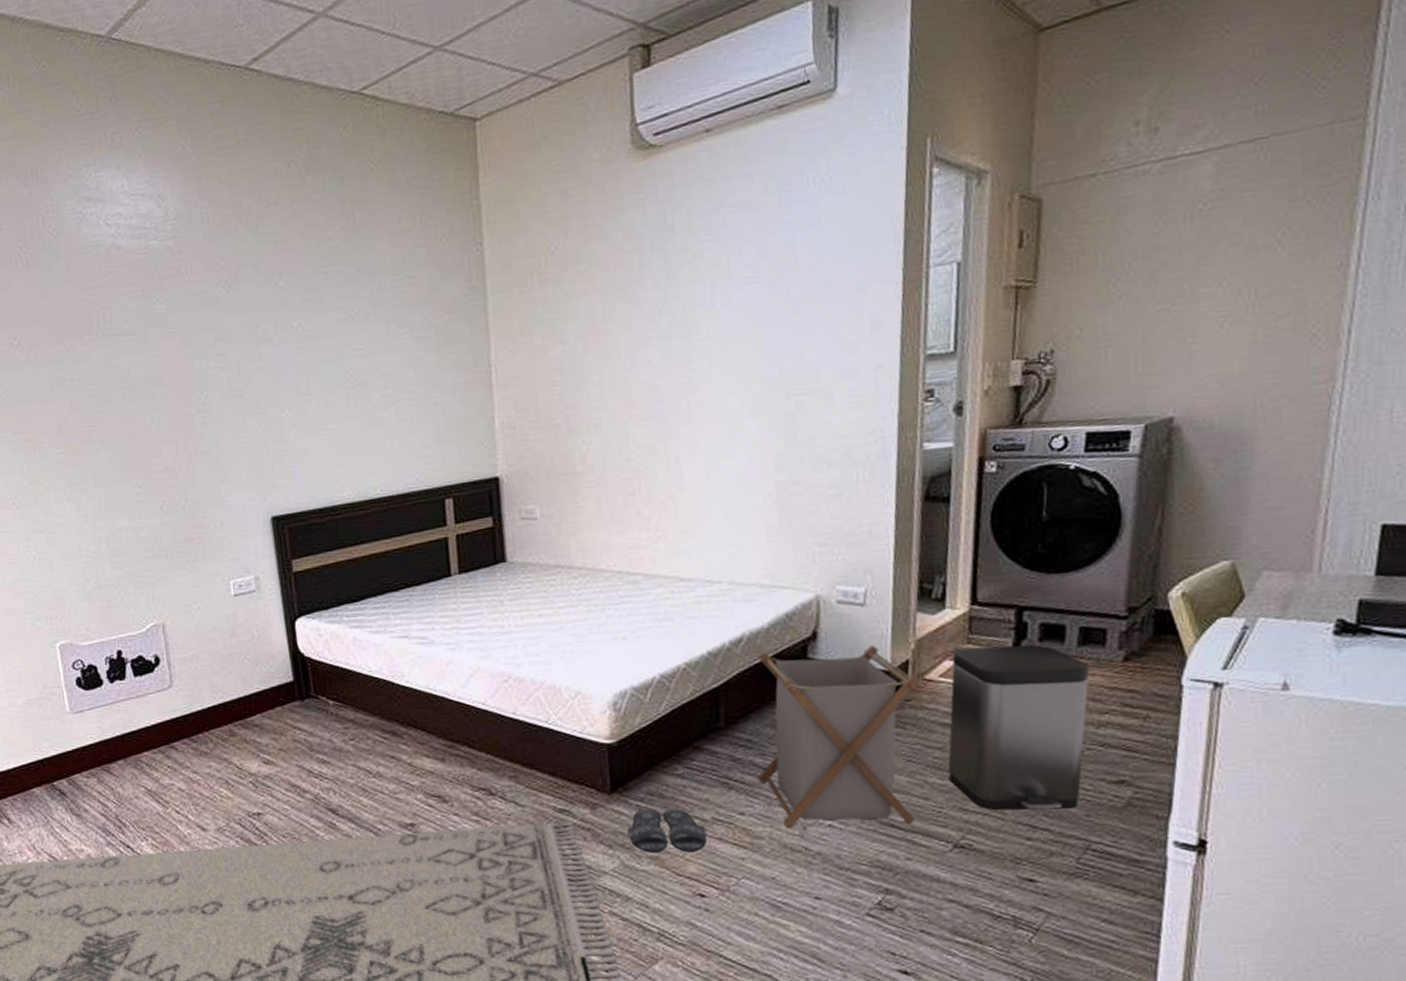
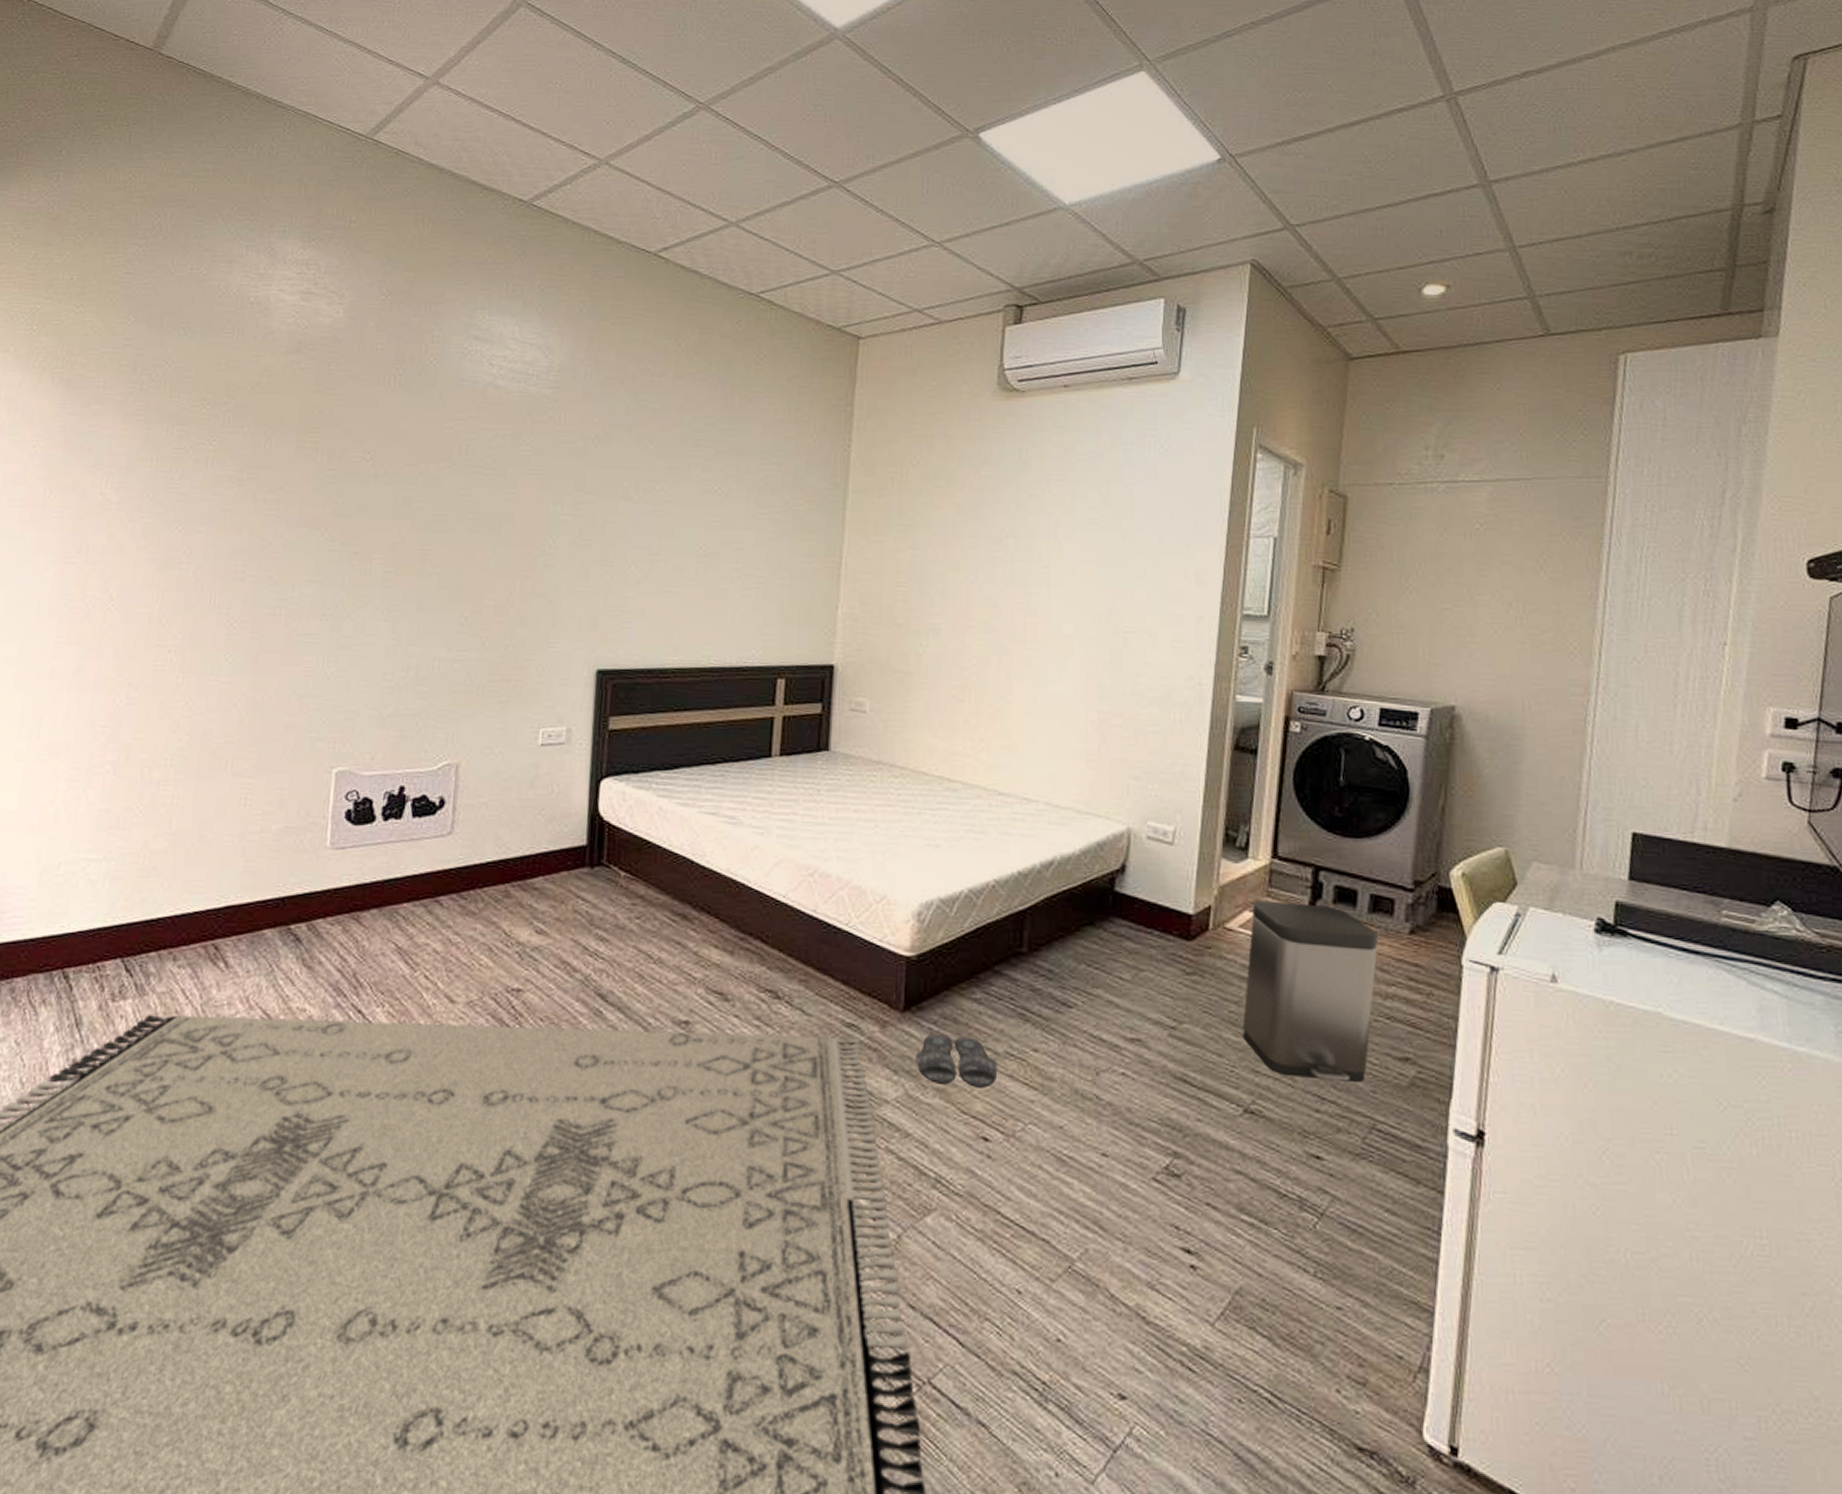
laundry basket: present [757,646,922,827] -> none [1055,879,1222,1081]

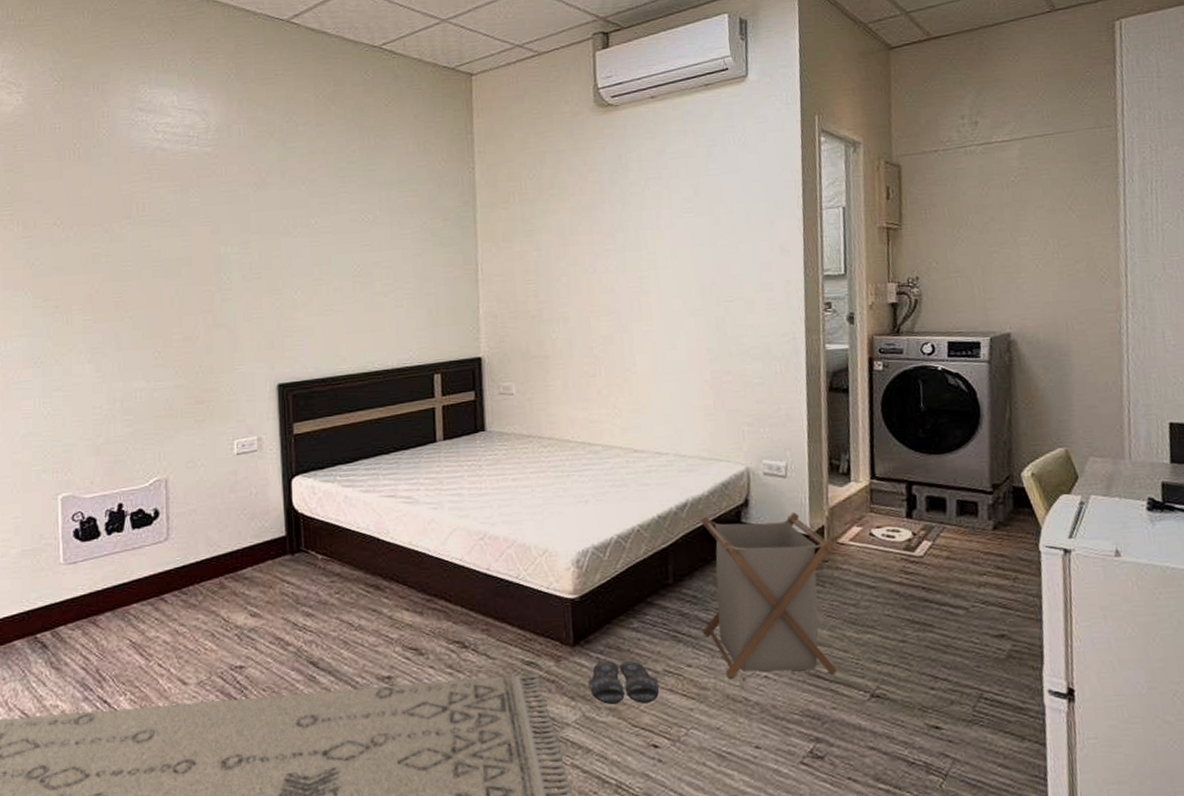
laundry basket: none [1055,879,1222,1081] -> present [700,512,837,679]
pedal bin: present [1243,900,1379,1082] -> none [858,514,970,662]

